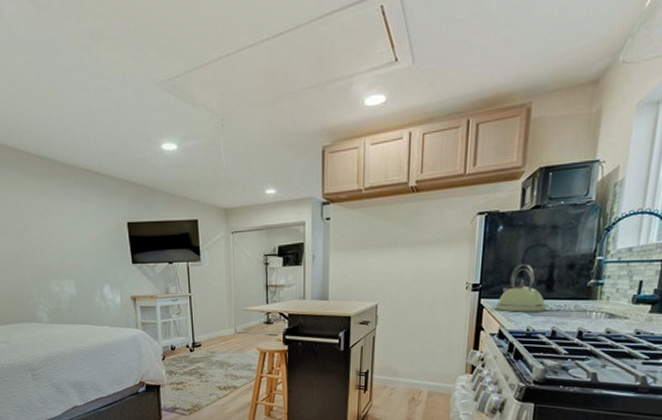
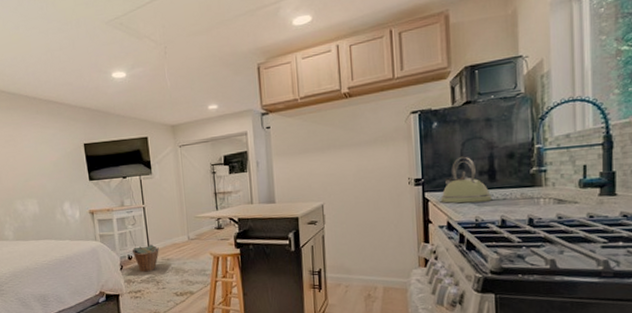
laundry basket: none [168,336,217,368] -> present [126,244,173,277]

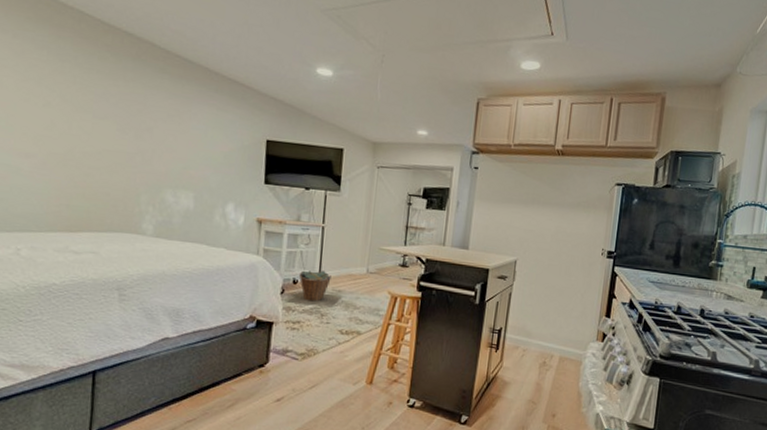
kettle: present [441,156,493,204] -> none [628,237,674,287]

